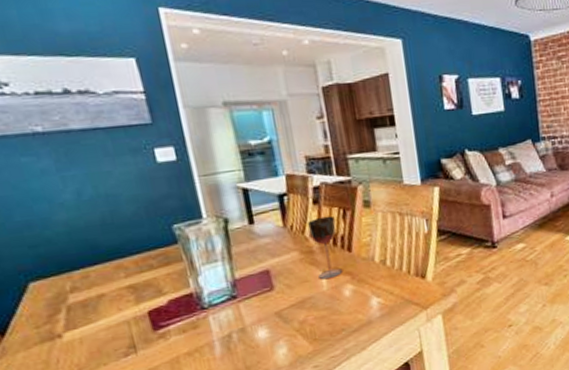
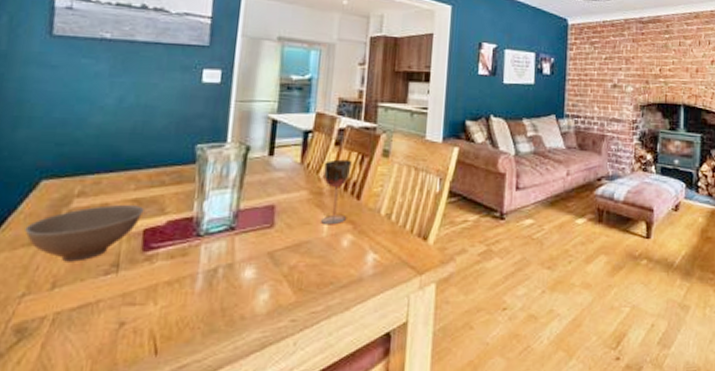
bowl: none [31,291,142,352] -> present [24,205,144,262]

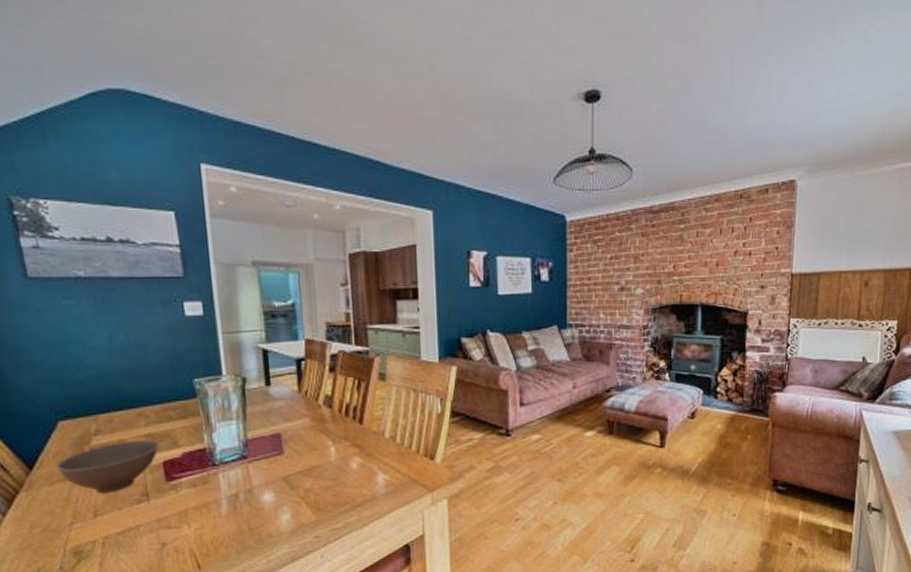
wineglass: present [321,159,352,225] -> none [322,385,353,450]

